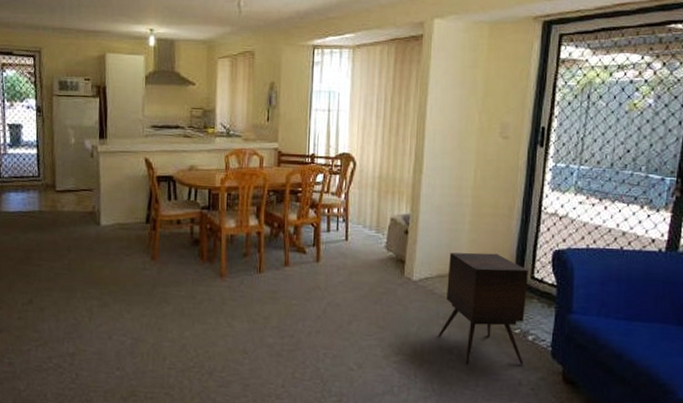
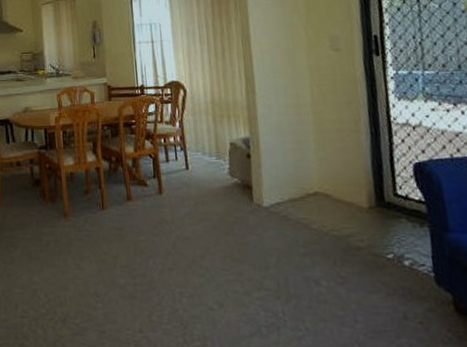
side table: present [439,252,528,365] -> none [298,171,405,298]

